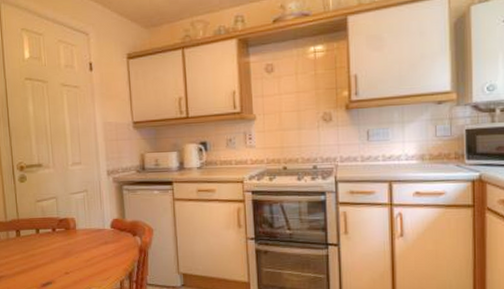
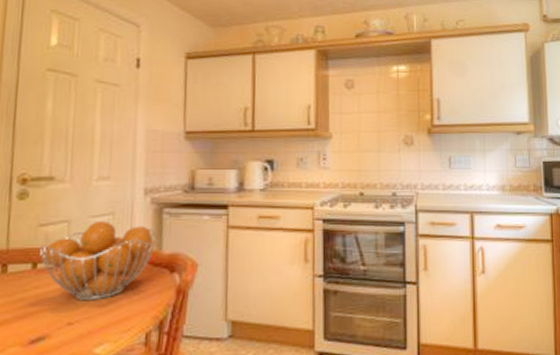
fruit basket: none [38,197,121,257] -> present [39,221,157,301]

